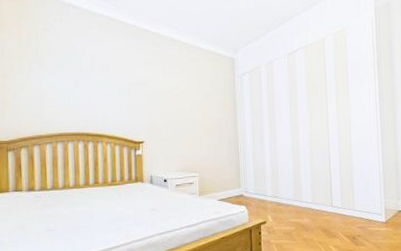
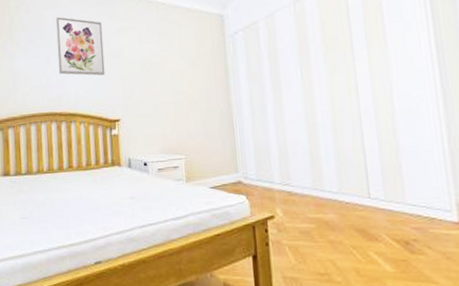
wall art: none [85,43,132,101] -> present [55,16,105,76]

